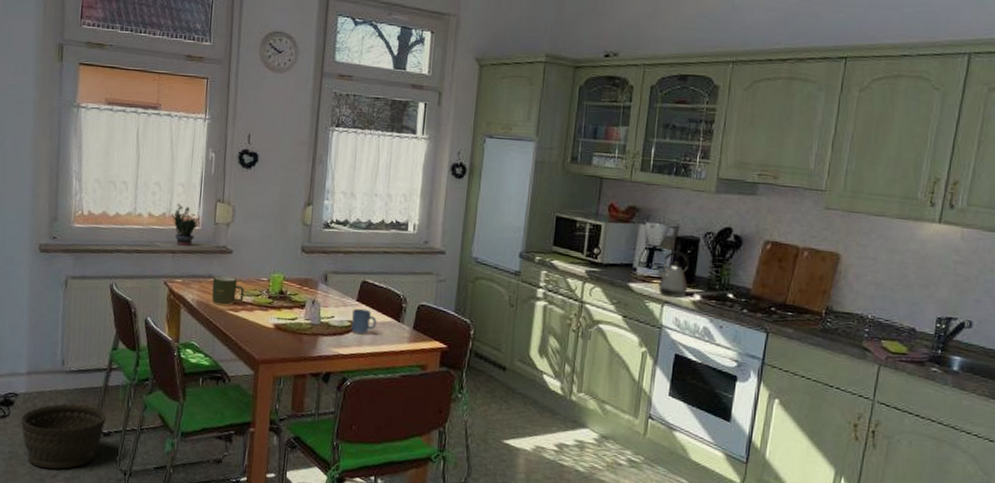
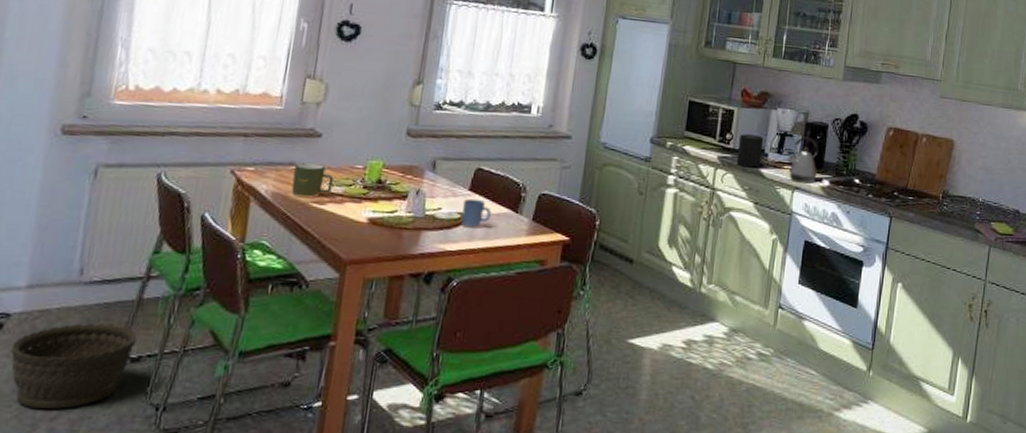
potted flower: present [149,204,216,248] -> none [214,79,302,131]
pen holder: none [604,248,632,282] -> present [736,134,764,168]

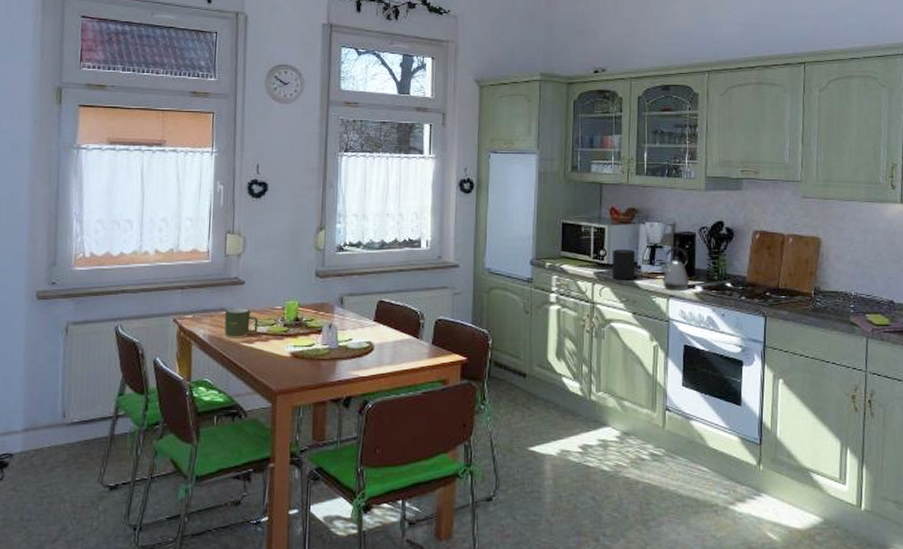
basket: present [10,323,138,409] -> none [16,458,113,532]
mug: present [461,198,492,228] -> none [369,328,395,355]

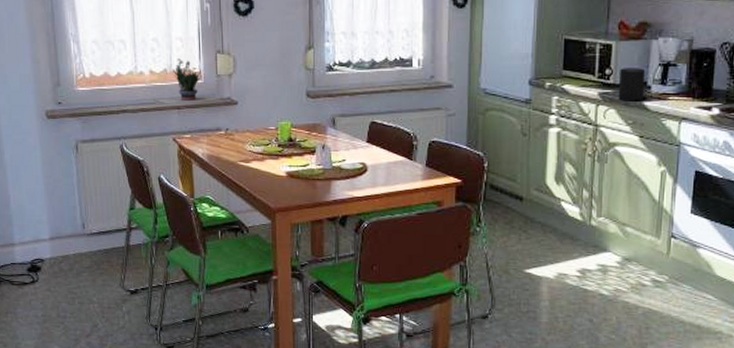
potted flower: none [156,238,227,284] -> present [153,59,221,104]
mug: present [224,308,258,339] -> none [220,128,253,158]
kettle: present [660,247,691,291] -> none [673,65,707,113]

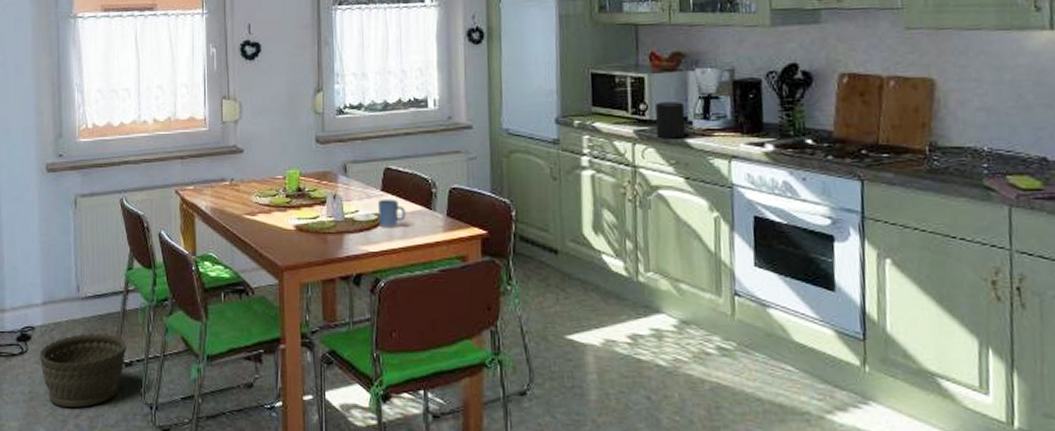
basket: none [50,265,132,329] -> present [39,333,127,408]
potted flower: present [153,59,221,104] -> none [156,106,226,154]
mug: none [363,149,389,176] -> present [377,198,406,228]

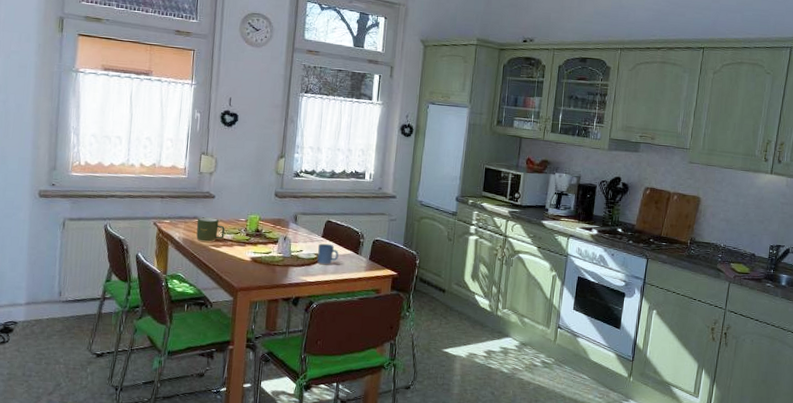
basket: present [39,333,127,408] -> none [19,329,100,387]
mug: none [225,178,260,211] -> present [196,217,225,243]
pen holder: present [655,102,685,139] -> none [523,193,545,220]

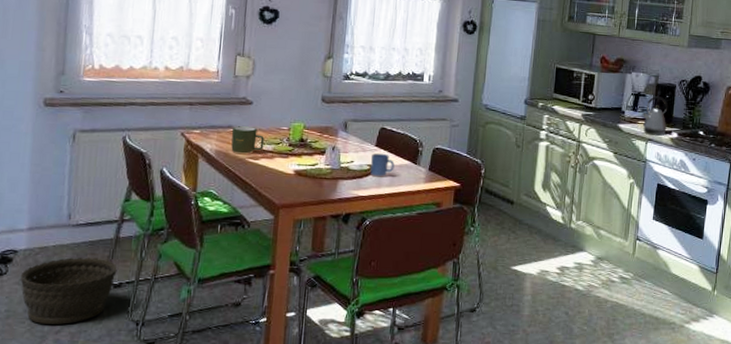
basket: none [19,329,100,387] -> present [20,257,118,324]
kettle: none [564,195,589,232] -> present [642,96,668,136]

